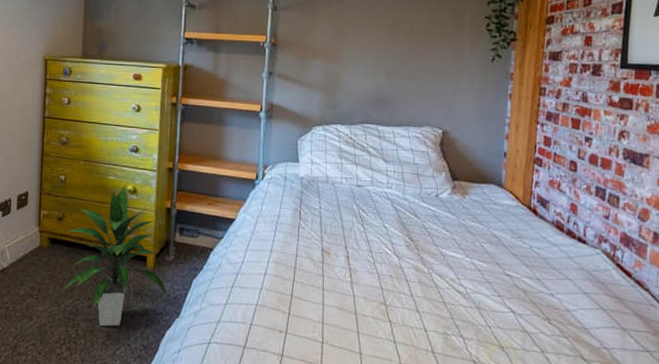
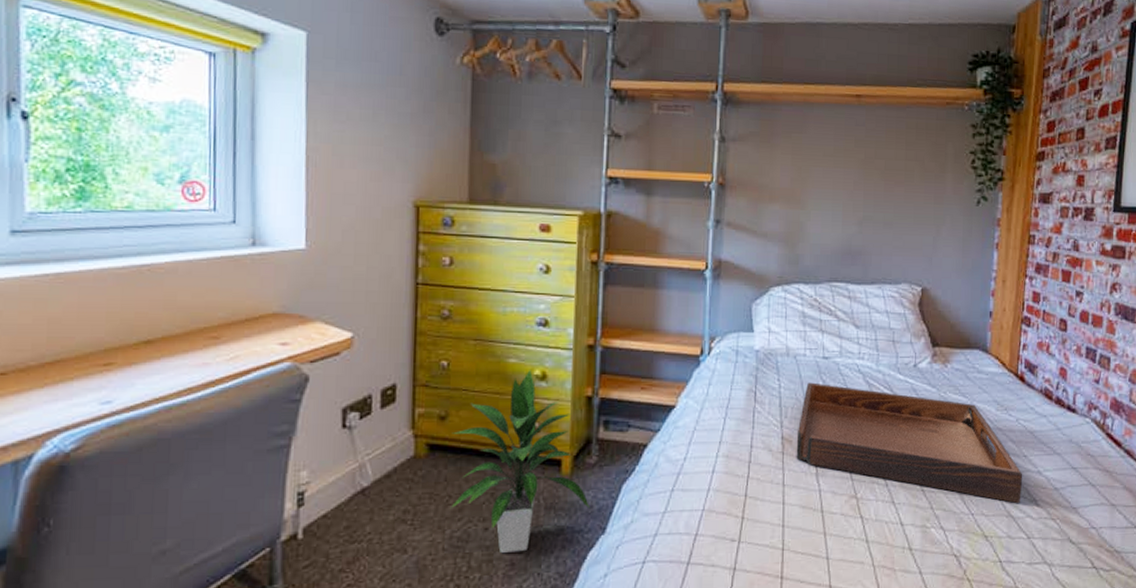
serving tray: none [334,205,537,320] -> present [796,382,1023,503]

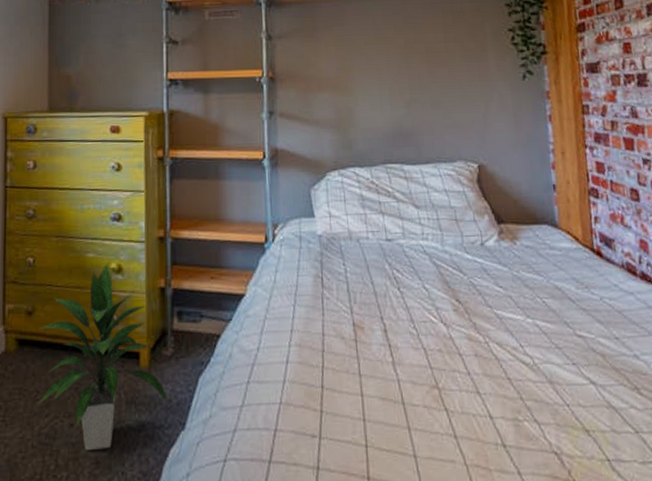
serving tray: present [796,382,1023,503] -> none [368,266,621,392]

